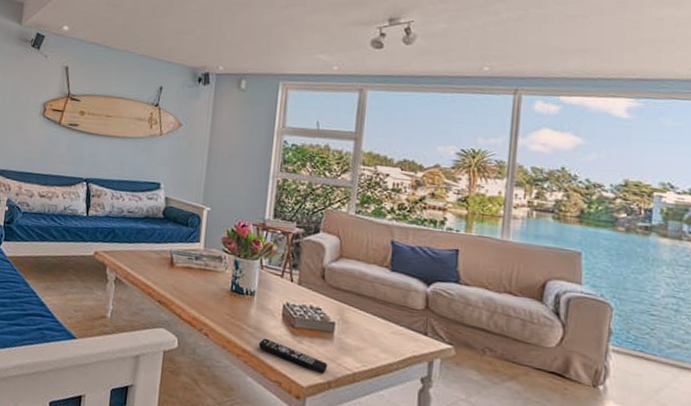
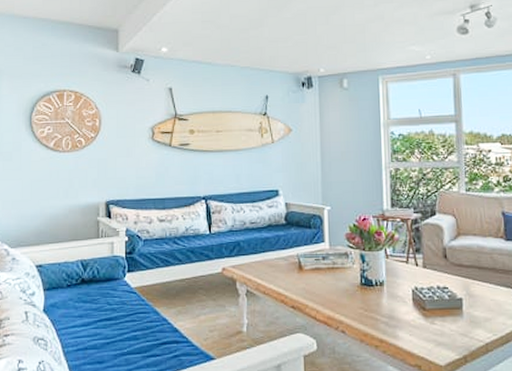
remote control: present [258,338,328,375] -> none [394,325,462,351]

